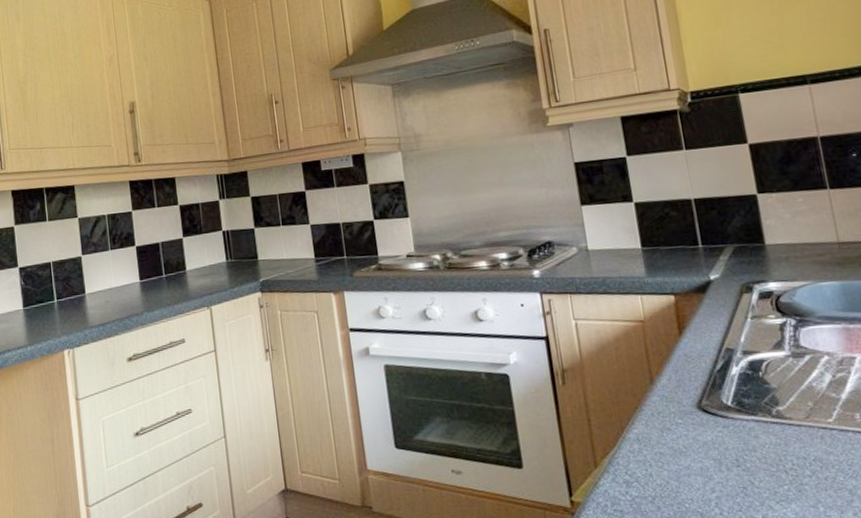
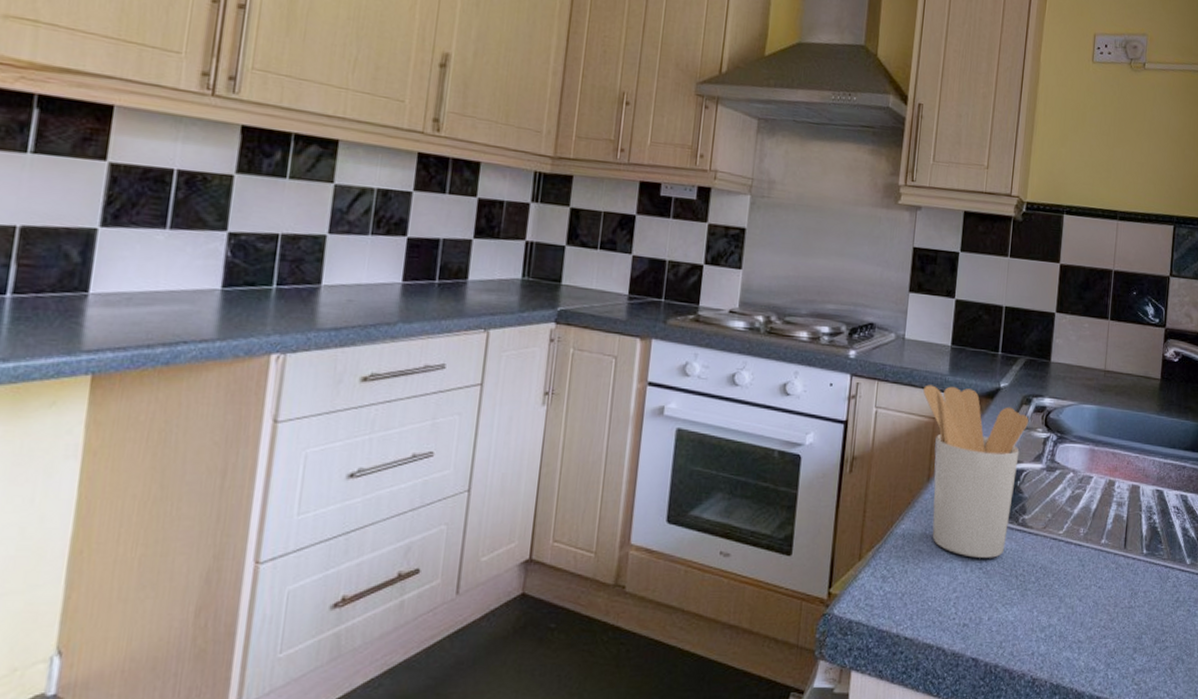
utensil holder: none [622,286,763,456] -> present [923,385,1028,558]

